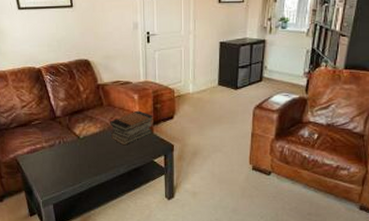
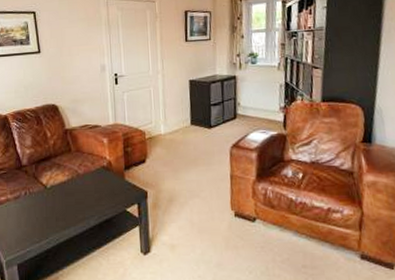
book stack: present [110,110,153,146] -> none [79,155,124,194]

